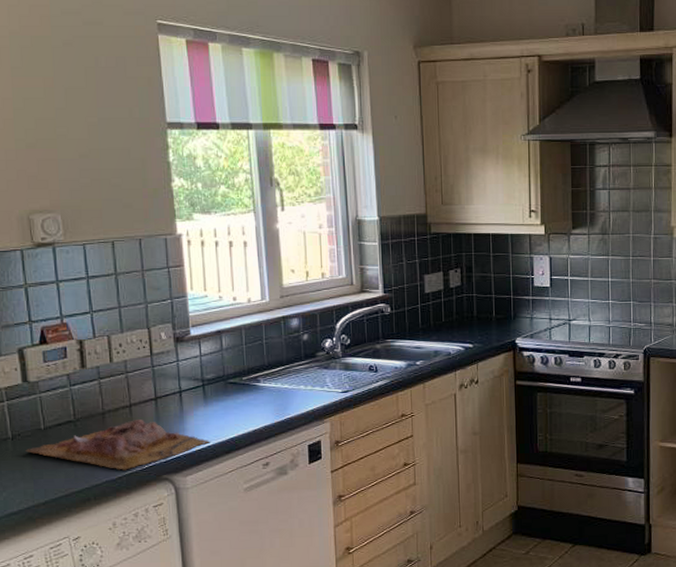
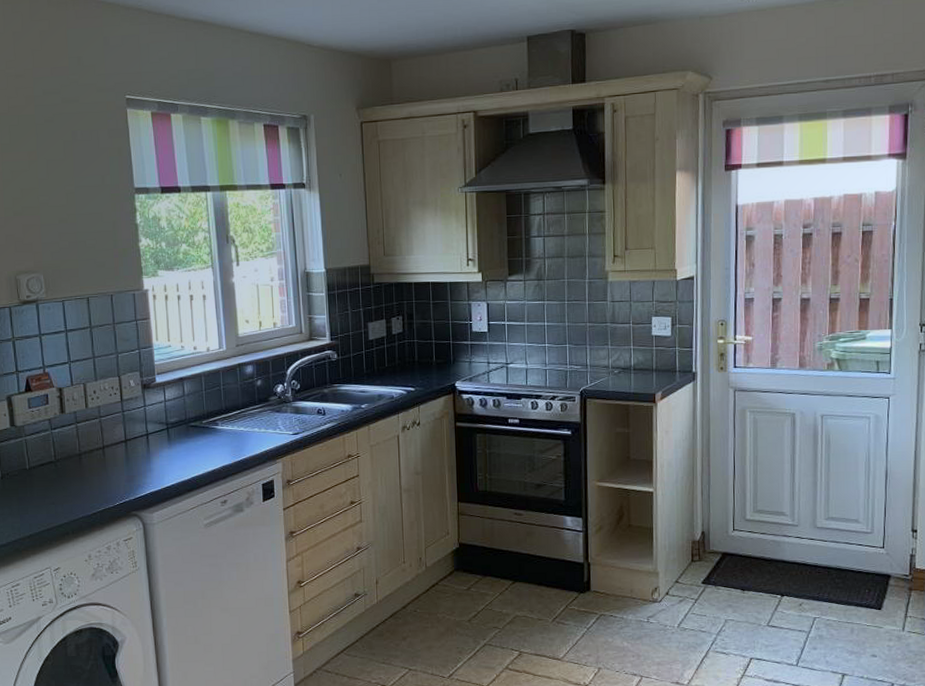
cutting board: present [25,419,210,470] -> none [13,460,174,507]

